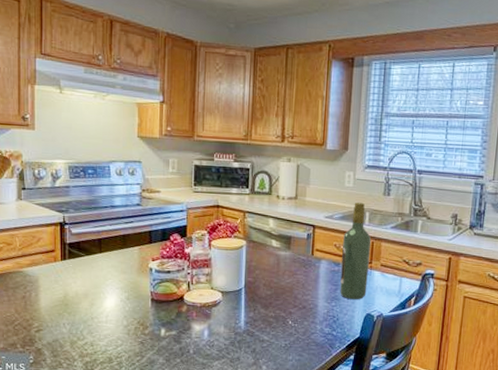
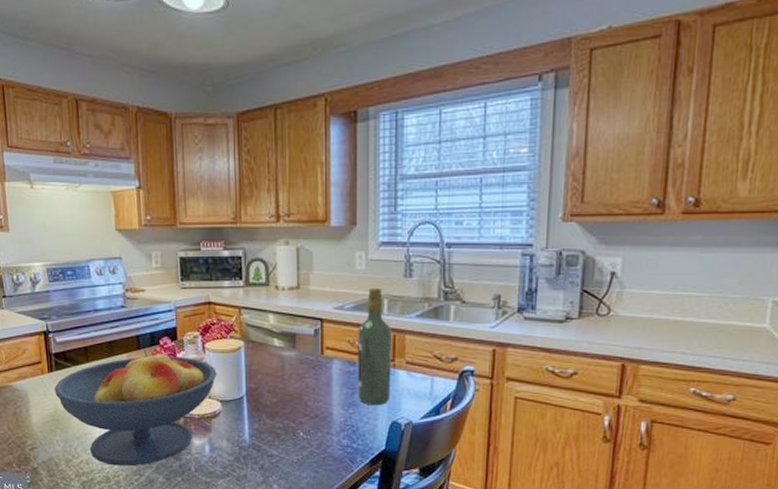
fruit bowl: none [66,244,220,348] -> present [54,350,217,466]

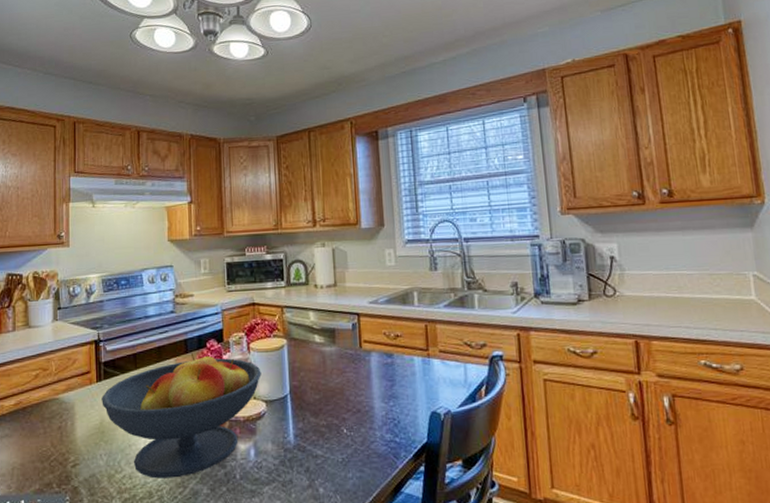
wine bottle: present [358,287,393,406] -> none [392,281,428,397]

